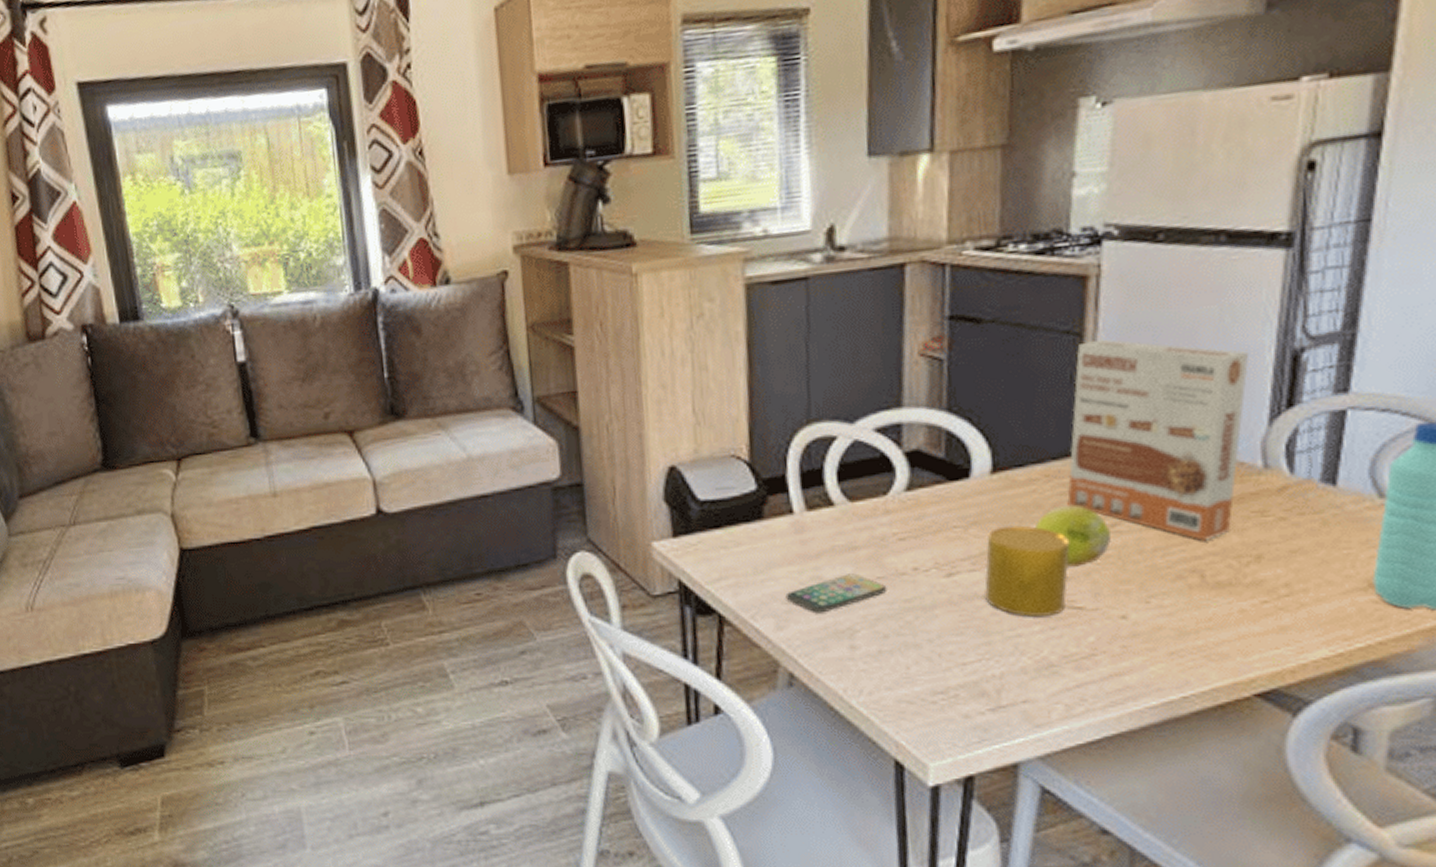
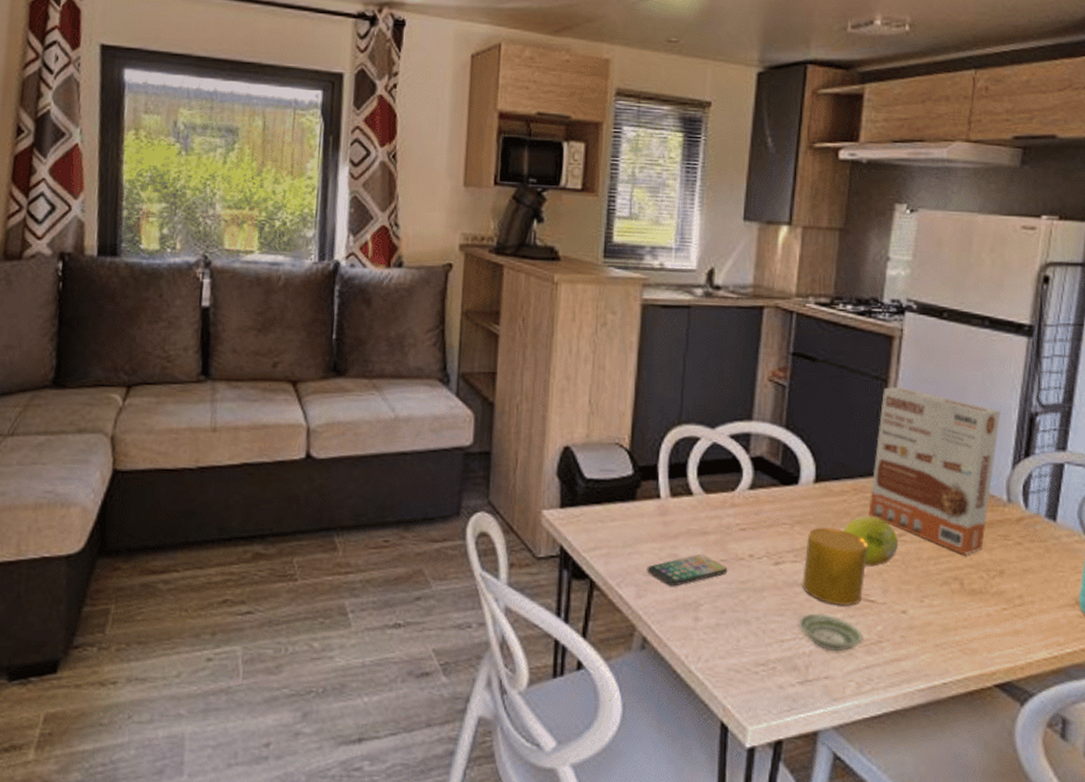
saucer: none [981,628,1070,671] -> present [797,613,863,652]

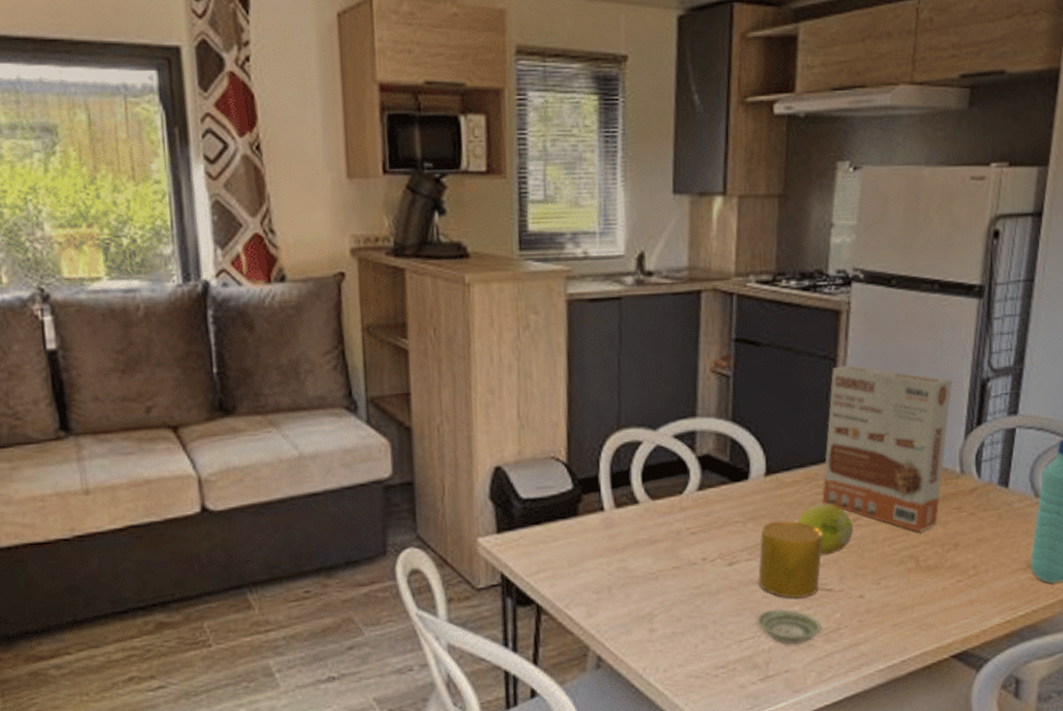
smartphone: present [647,554,728,587] -> none [595,564,681,601]

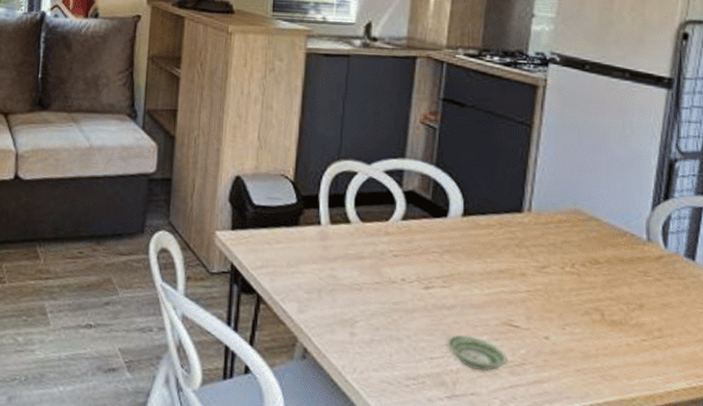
cup: present [758,520,823,598] -> none [451,256,513,330]
fruit: present [797,503,853,555] -> none [489,247,541,295]
cereal box: present [822,364,953,532] -> none [513,131,641,288]

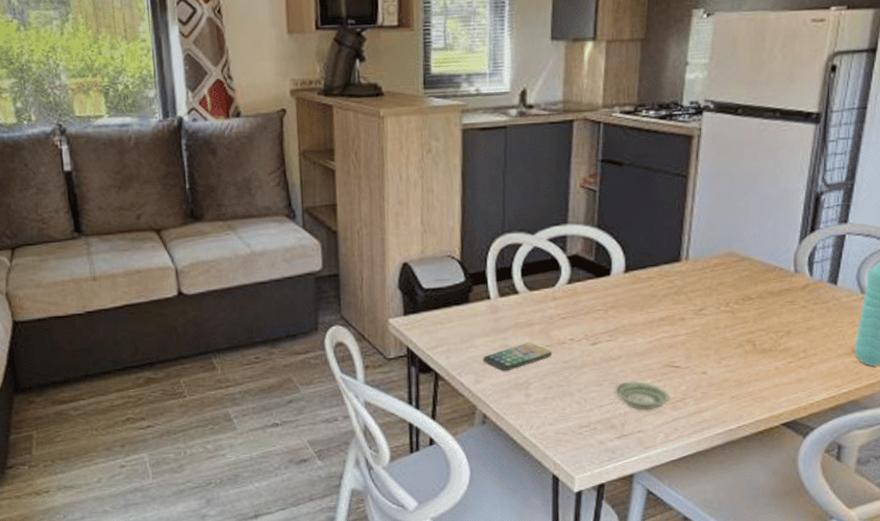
smartphone: none [308,276,382,304] -> present [482,342,552,371]

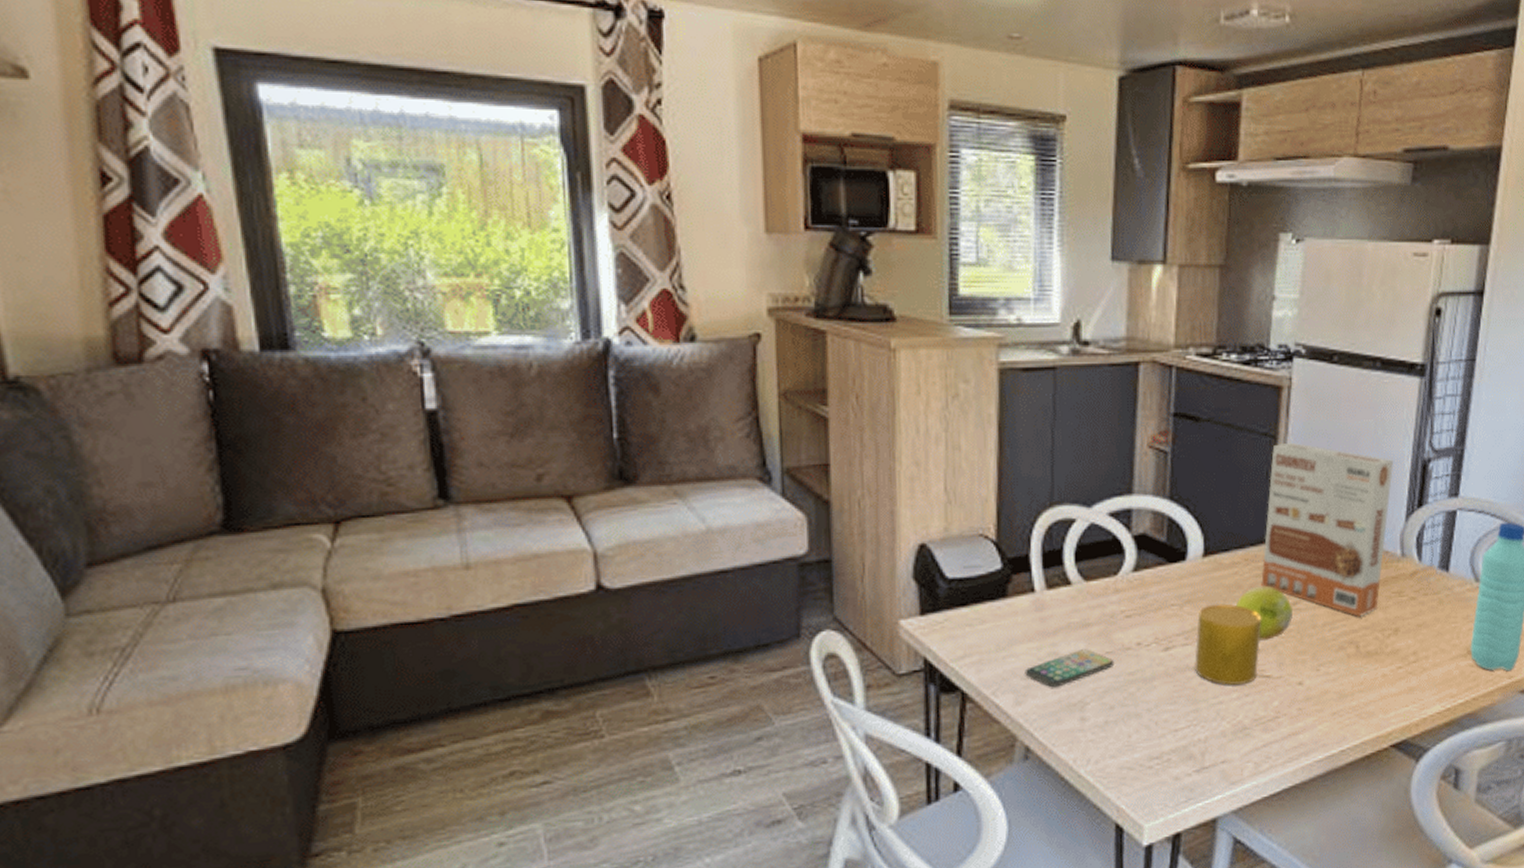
saucer: present [613,381,670,410] -> none [1191,696,1260,734]
cup: none [617,309,673,373] -> present [1195,603,1262,685]
fruit: none [650,295,699,338] -> present [1235,585,1292,640]
cereal box: none [672,180,790,321] -> present [1261,442,1394,617]

